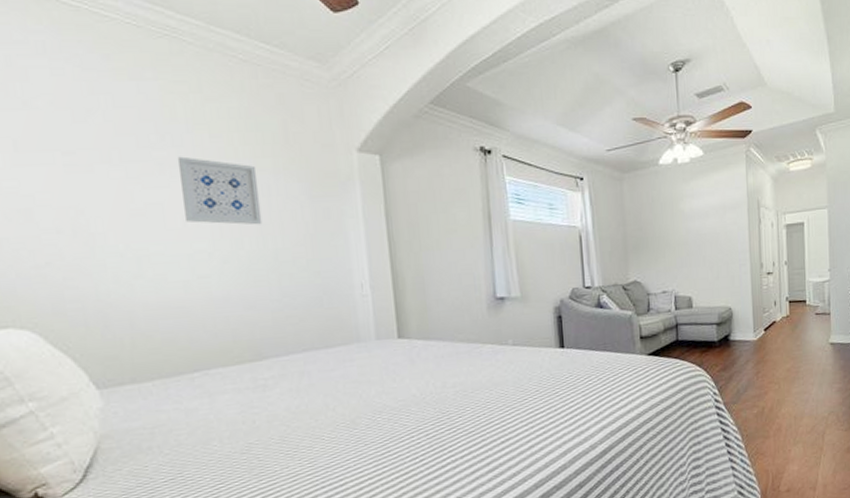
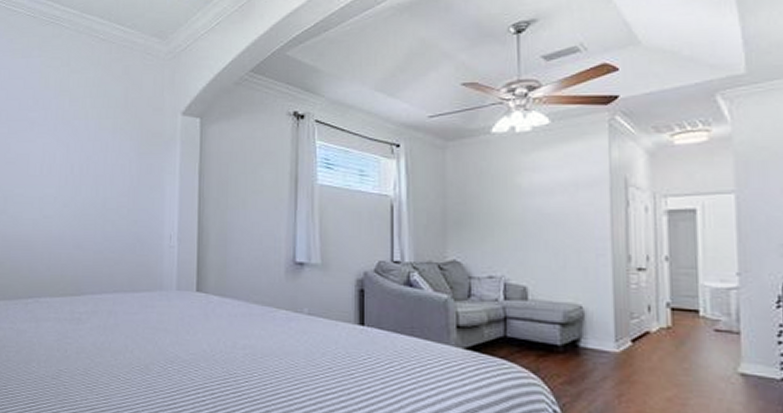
wall art: present [177,156,263,225] -> none [43,117,100,176]

